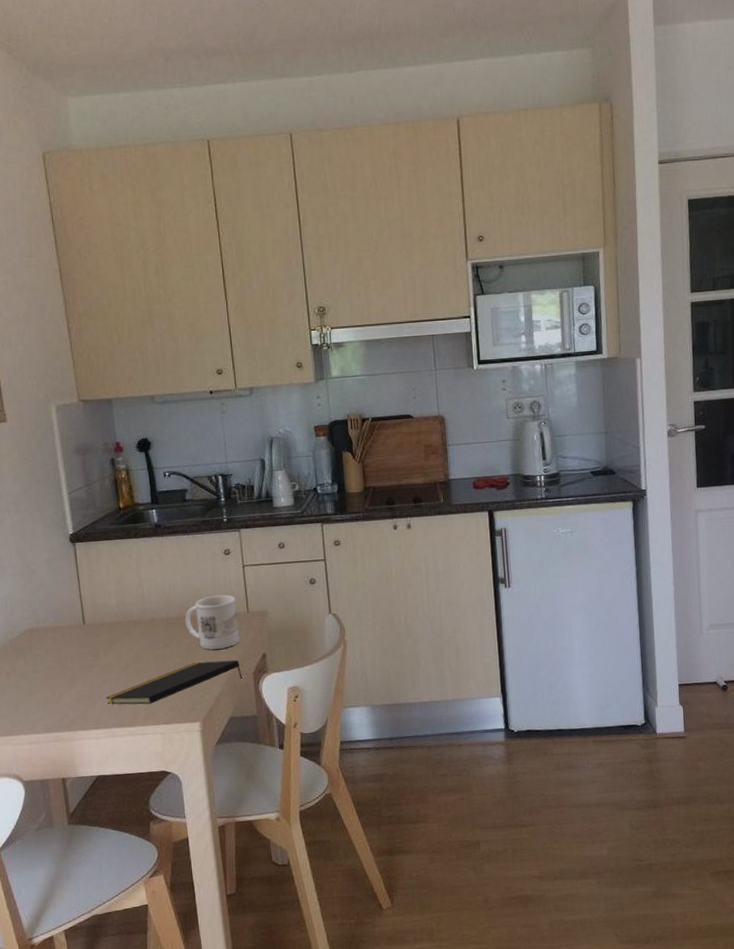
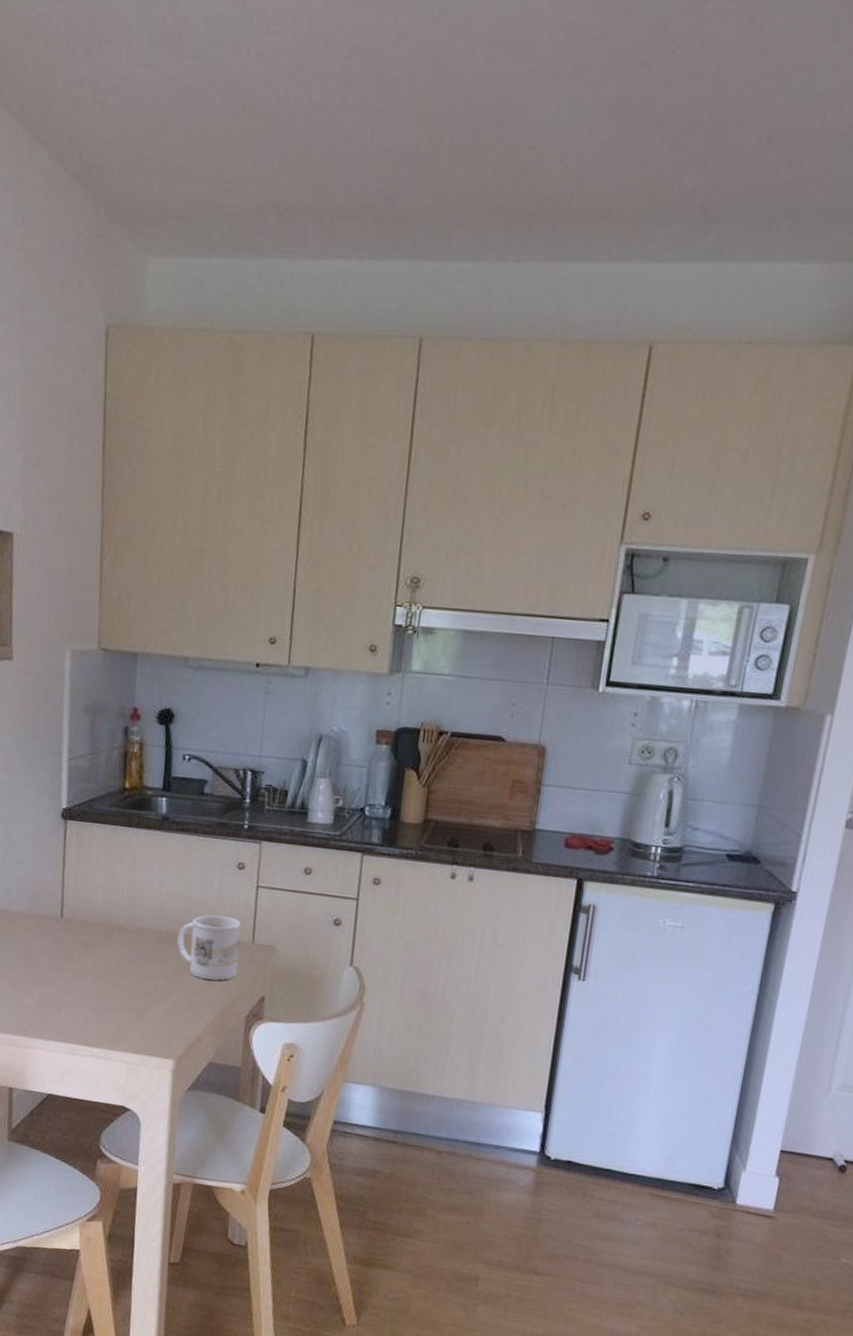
notepad: present [106,659,243,705] -> none [72,989,232,1026]

